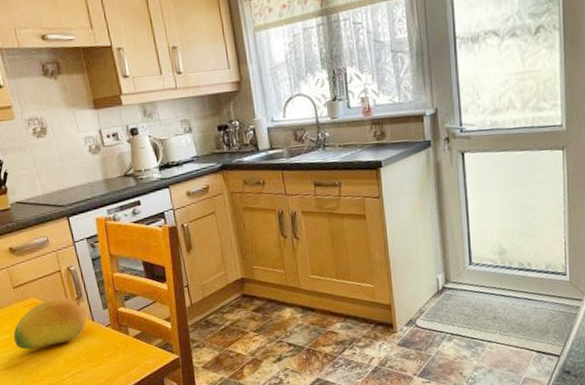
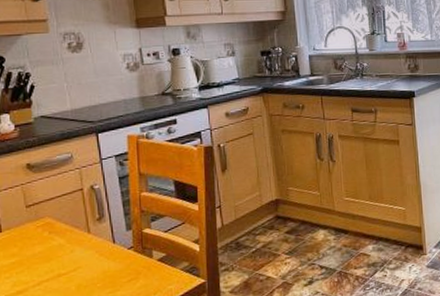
fruit: present [13,297,87,349] -> none [19,218,107,275]

